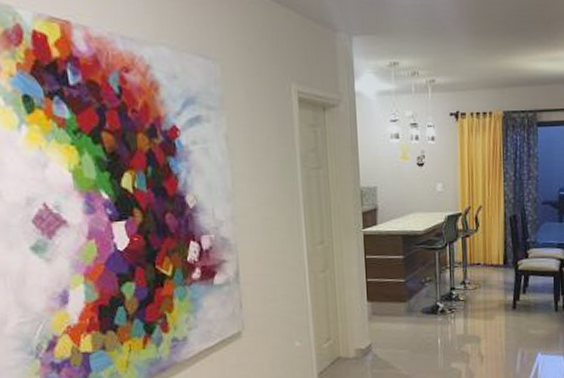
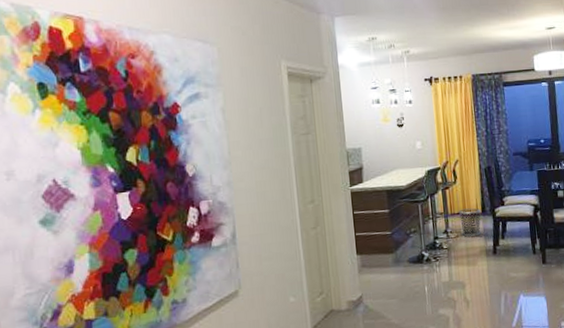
waste bin: none [478,258,503,289] -> present [458,207,482,237]

